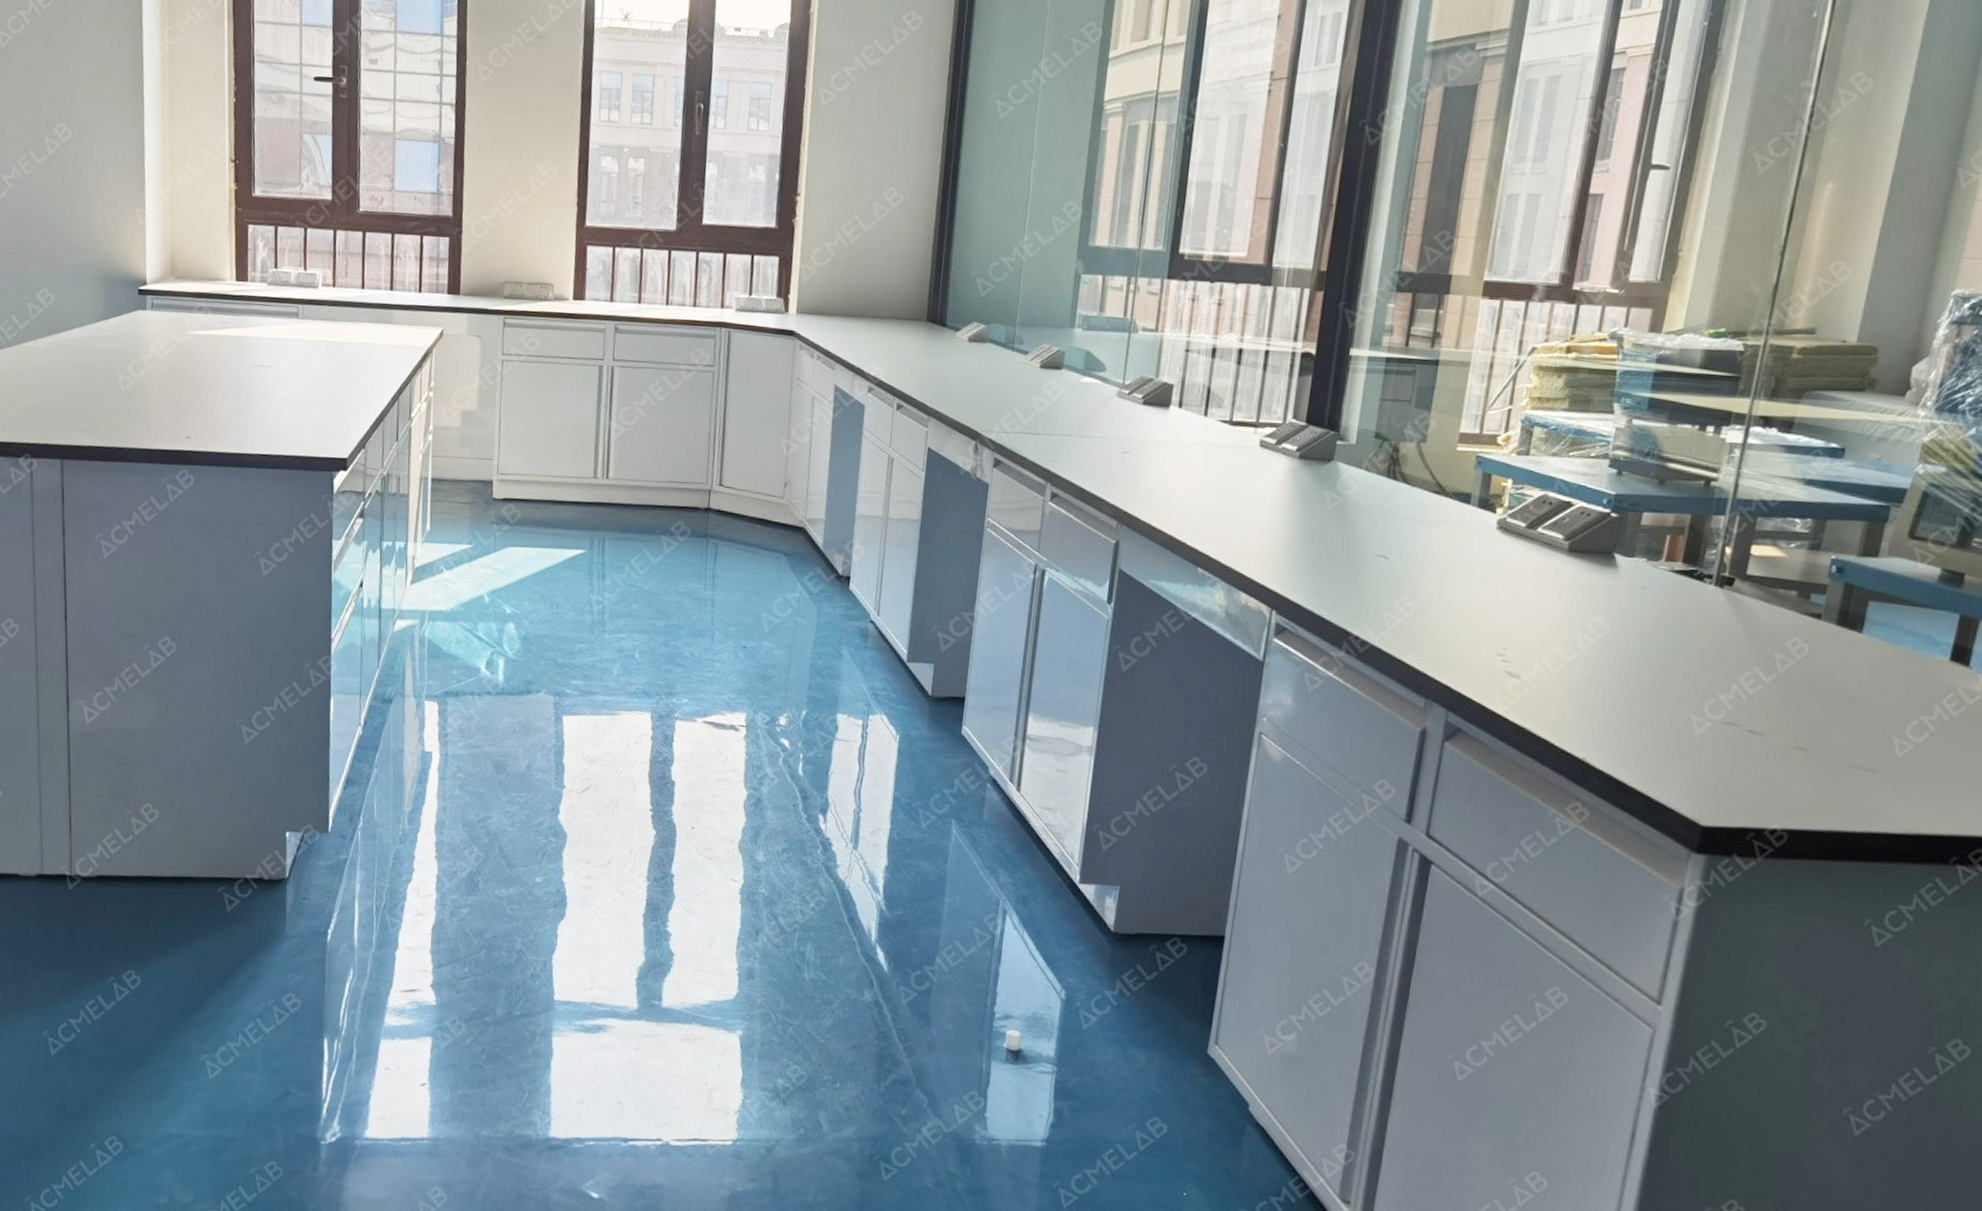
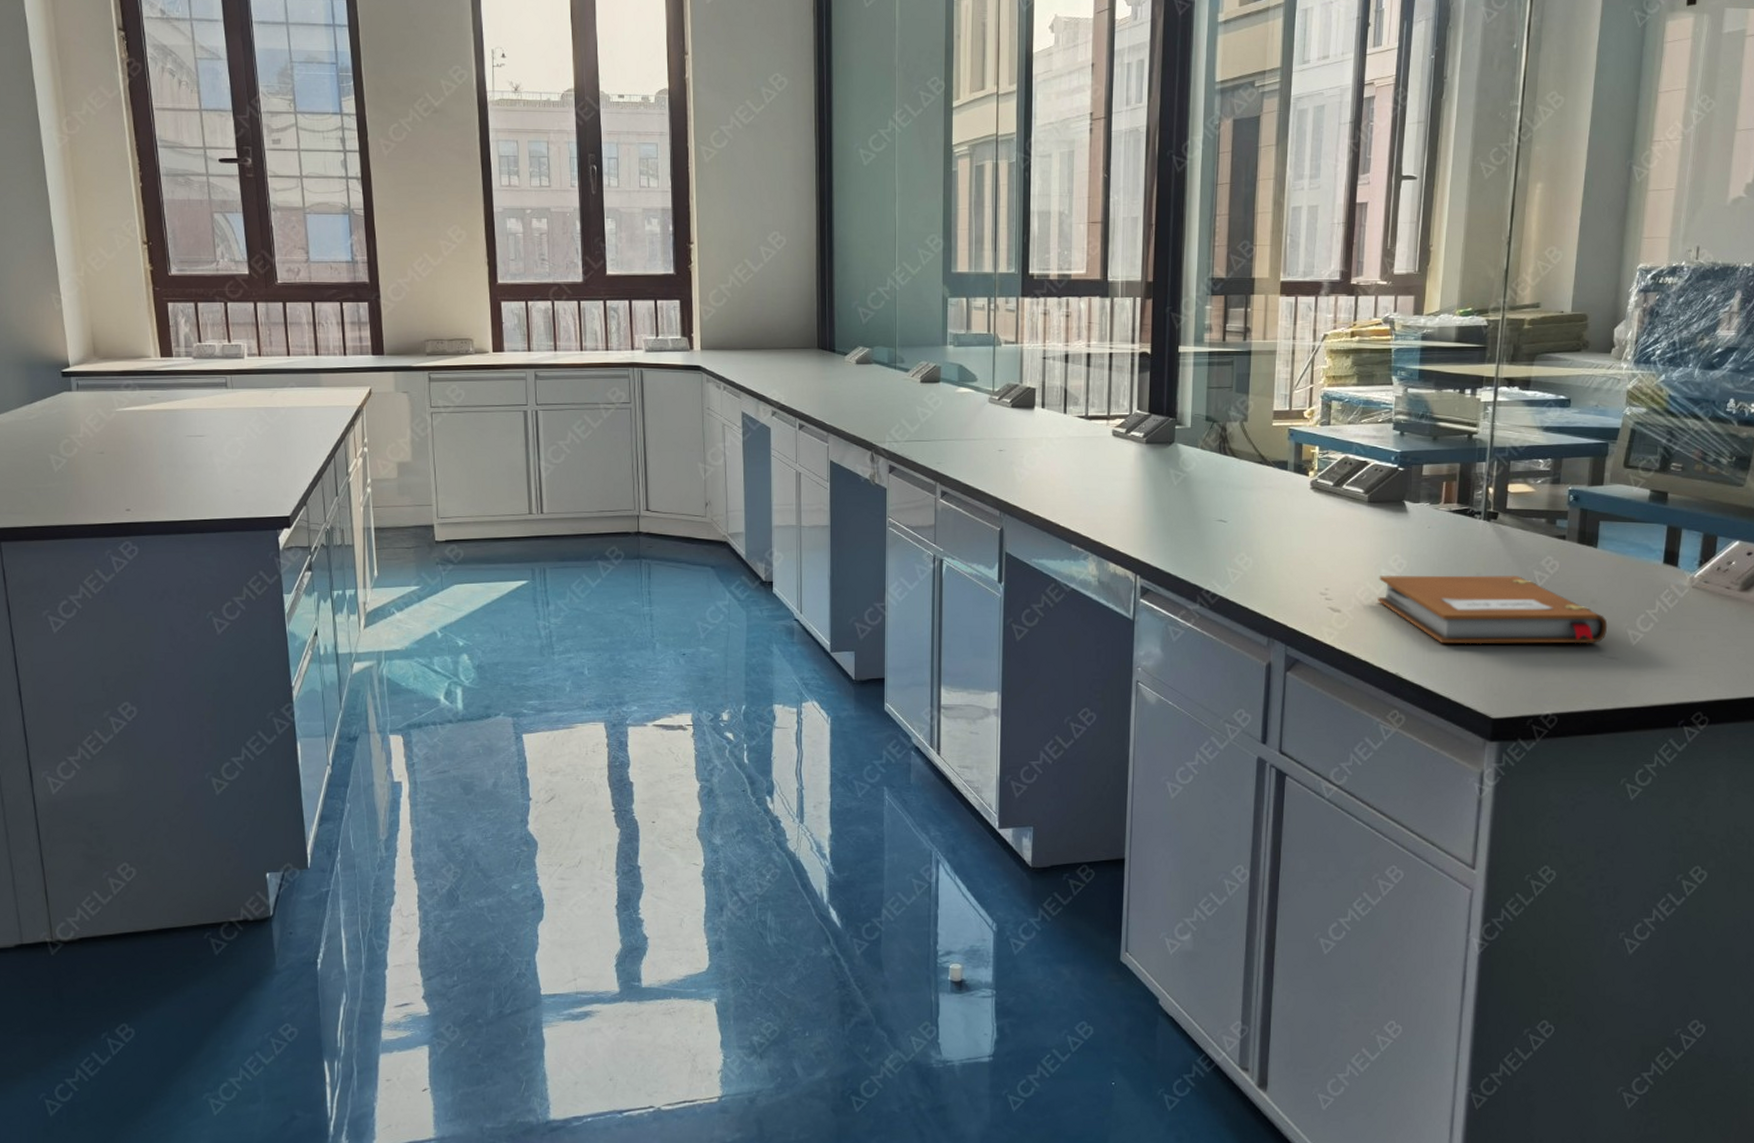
notebook: none [1568,640,1867,750] -> present [1377,575,1608,644]

